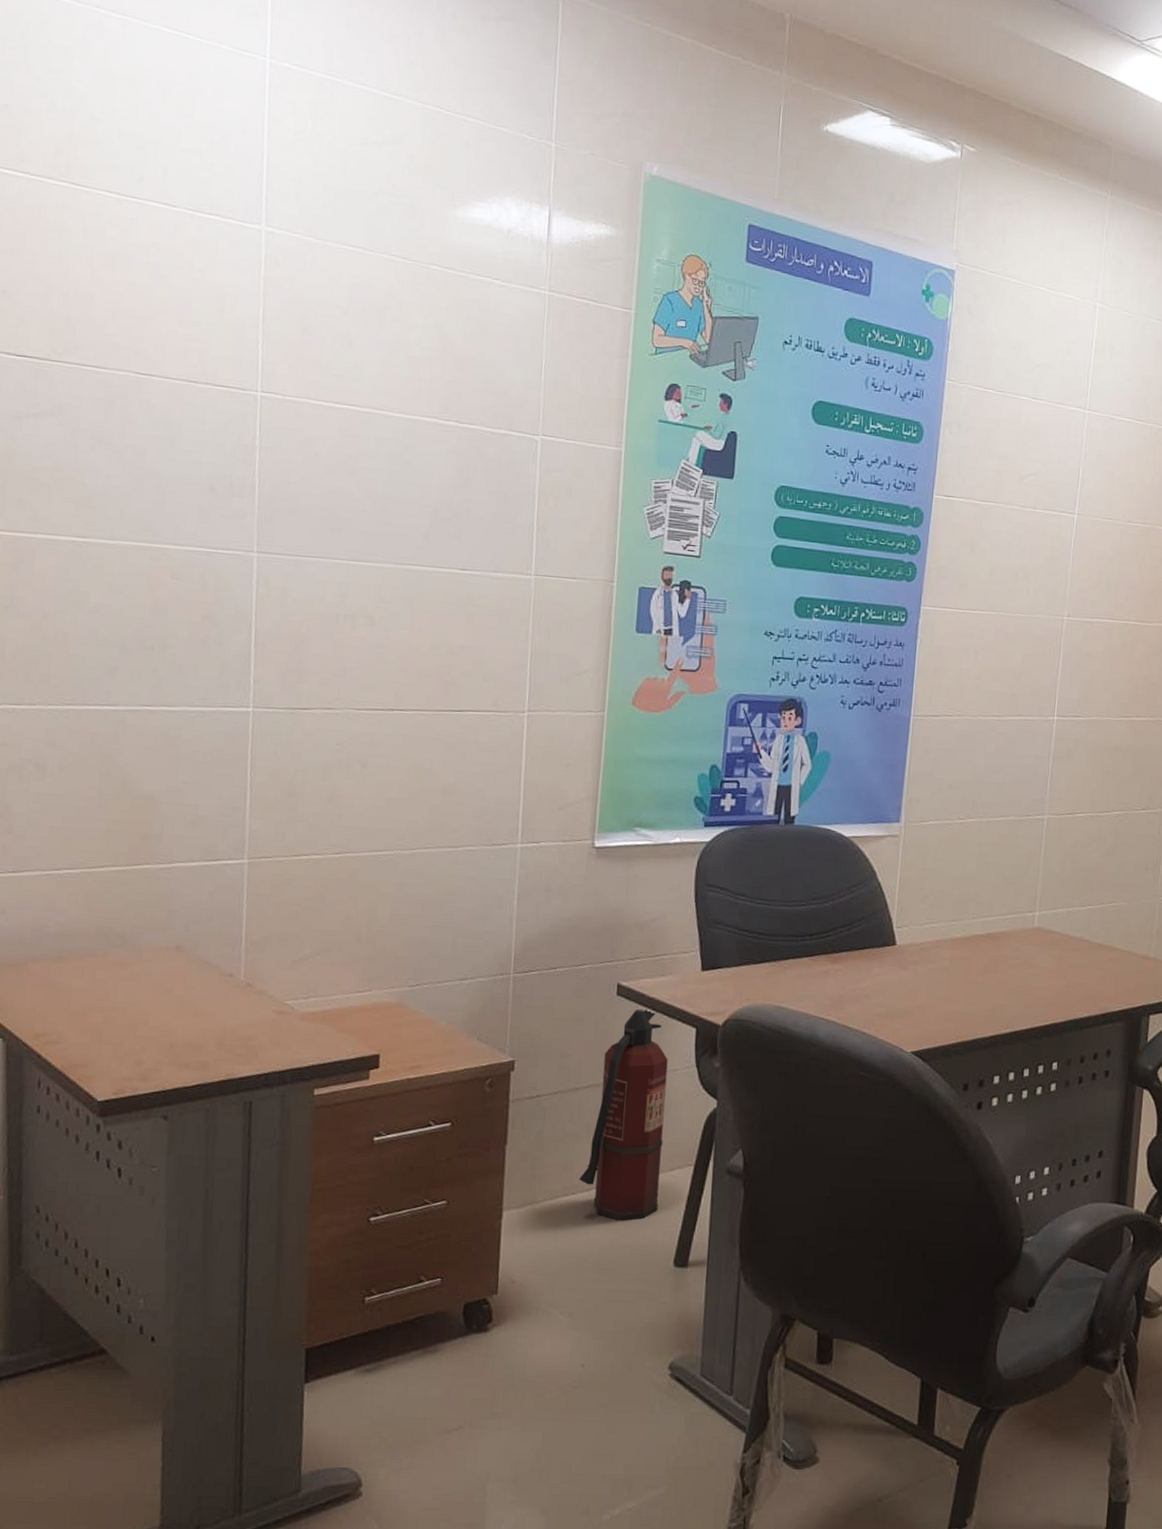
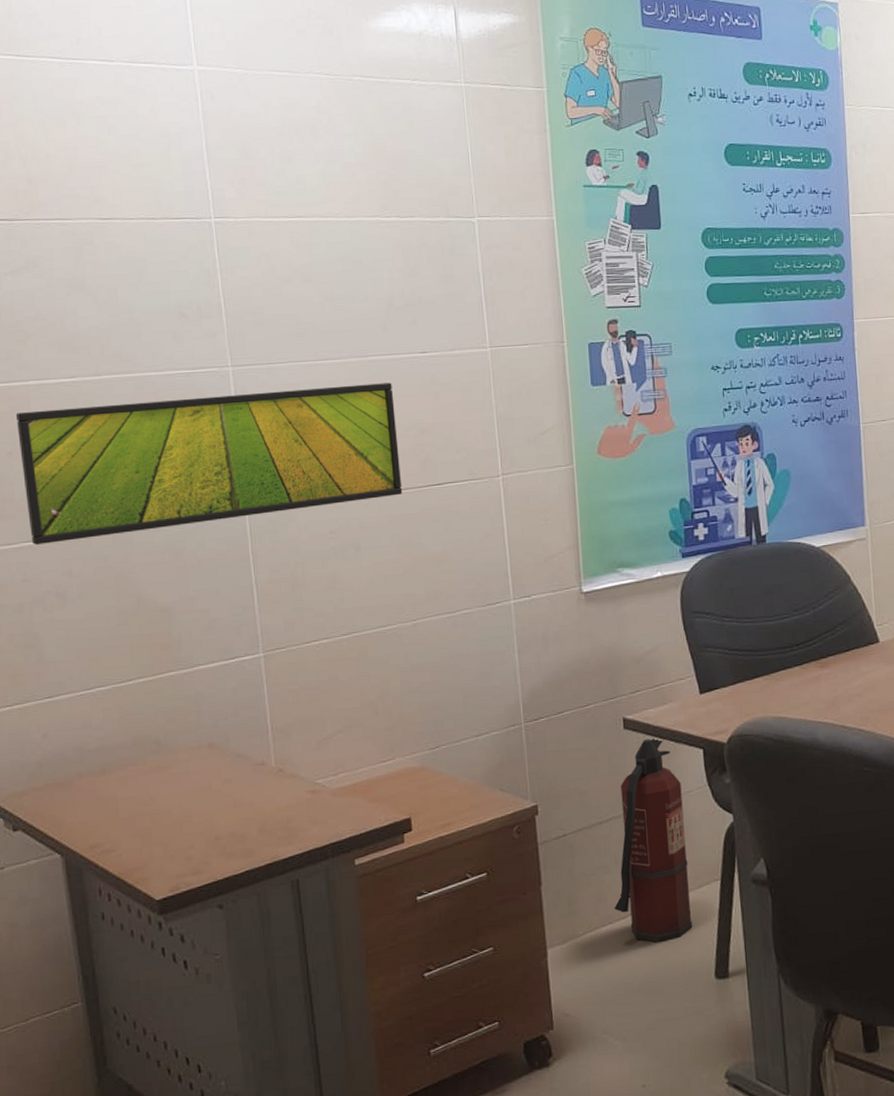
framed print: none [16,566,425,716] -> present [15,382,403,546]

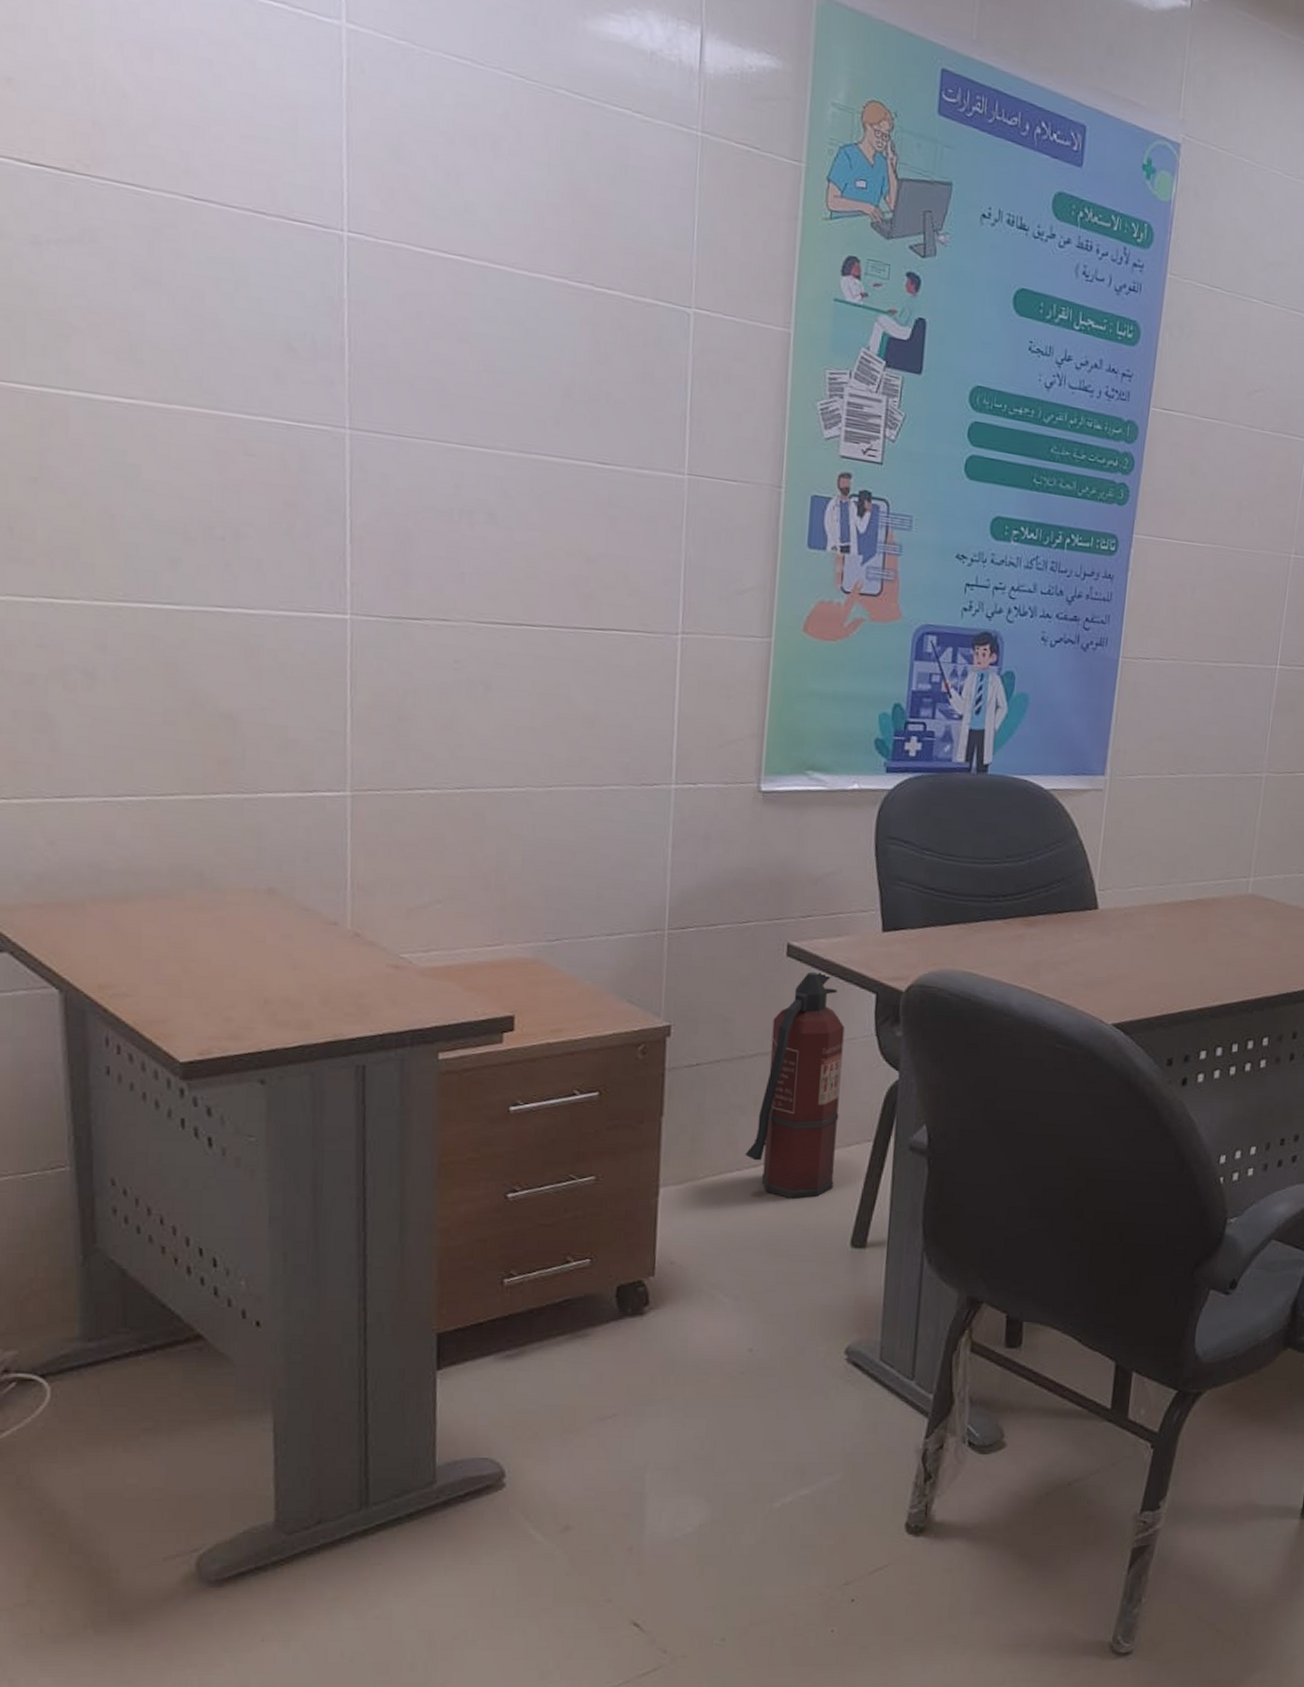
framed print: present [15,382,403,546] -> none [46,429,558,633]

